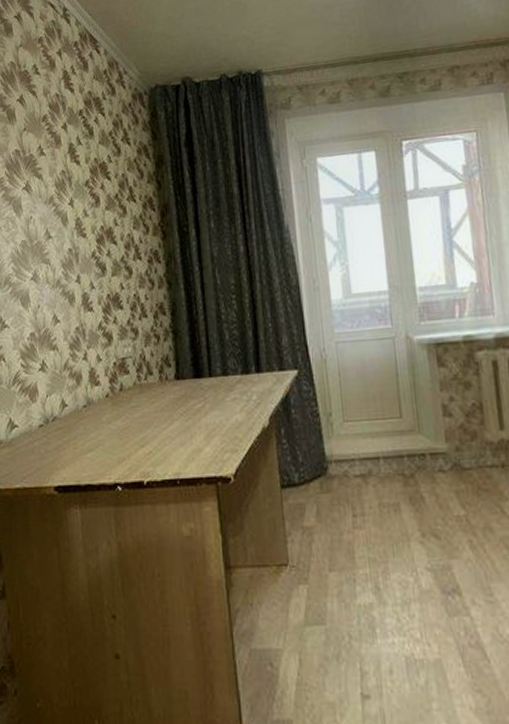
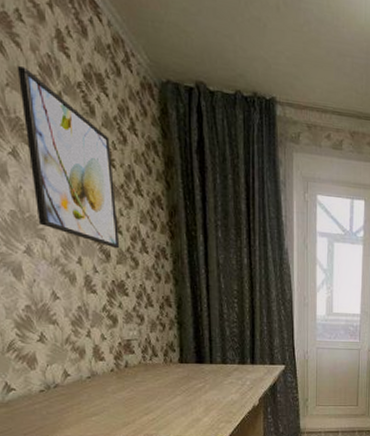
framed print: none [32,110,115,261] -> present [16,66,120,249]

